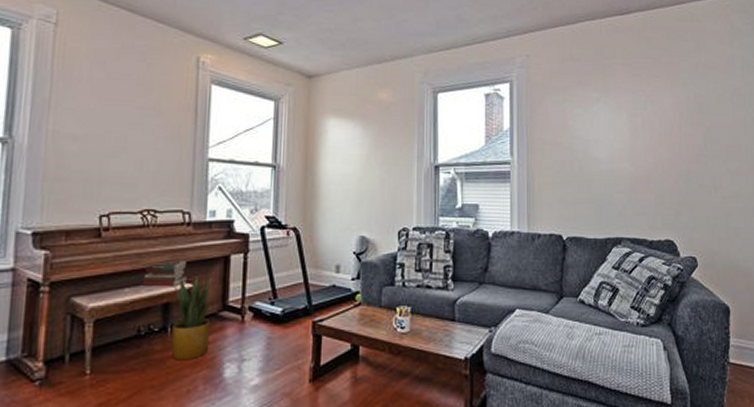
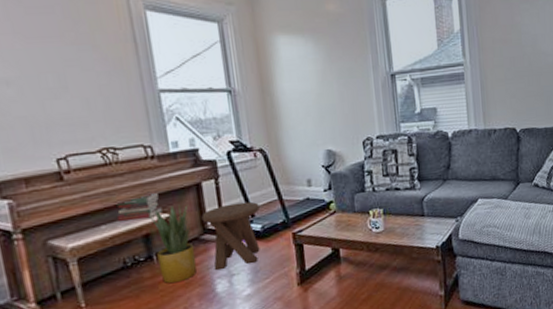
music stool: none [224,281,283,351] -> present [201,201,260,270]

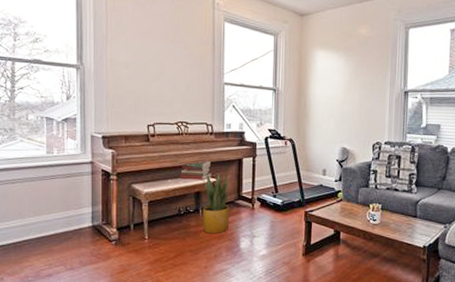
music stool: present [201,201,260,270] -> none [239,179,283,230]

